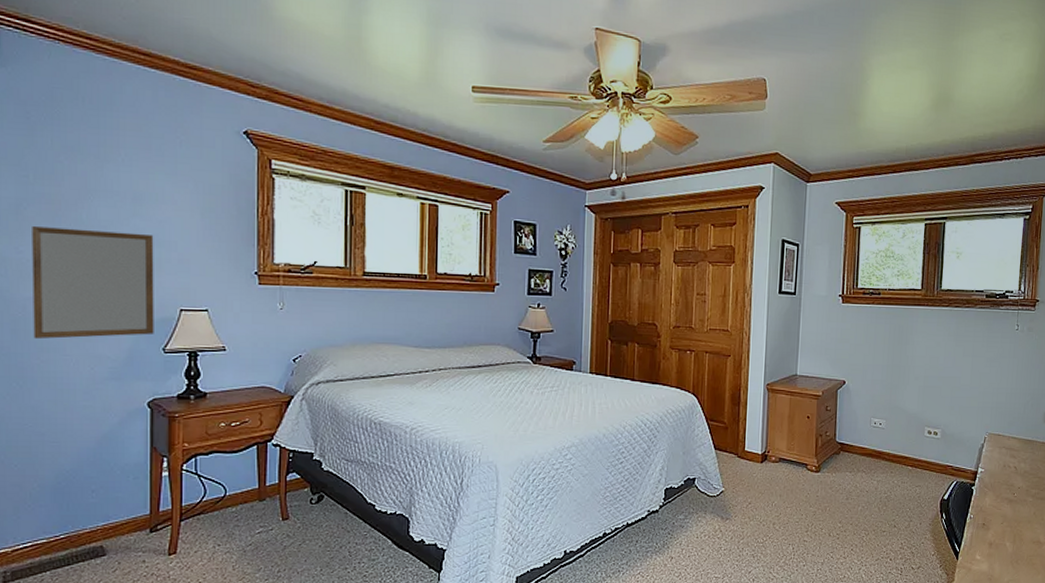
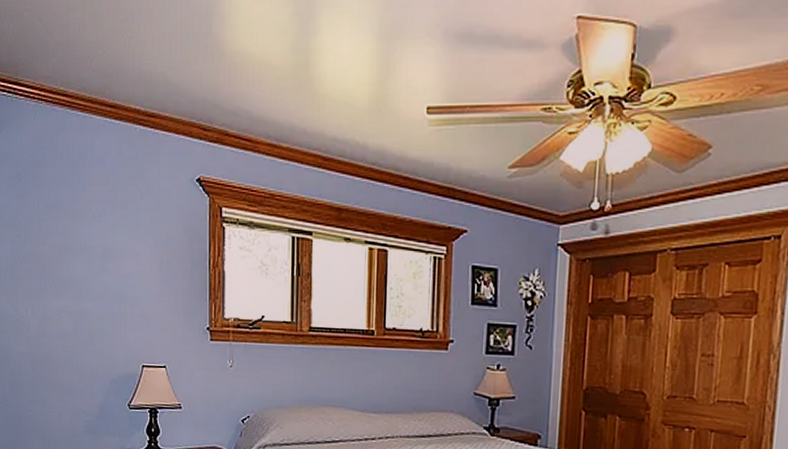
home mirror: present [32,226,154,340] -> none [24,284,121,392]

